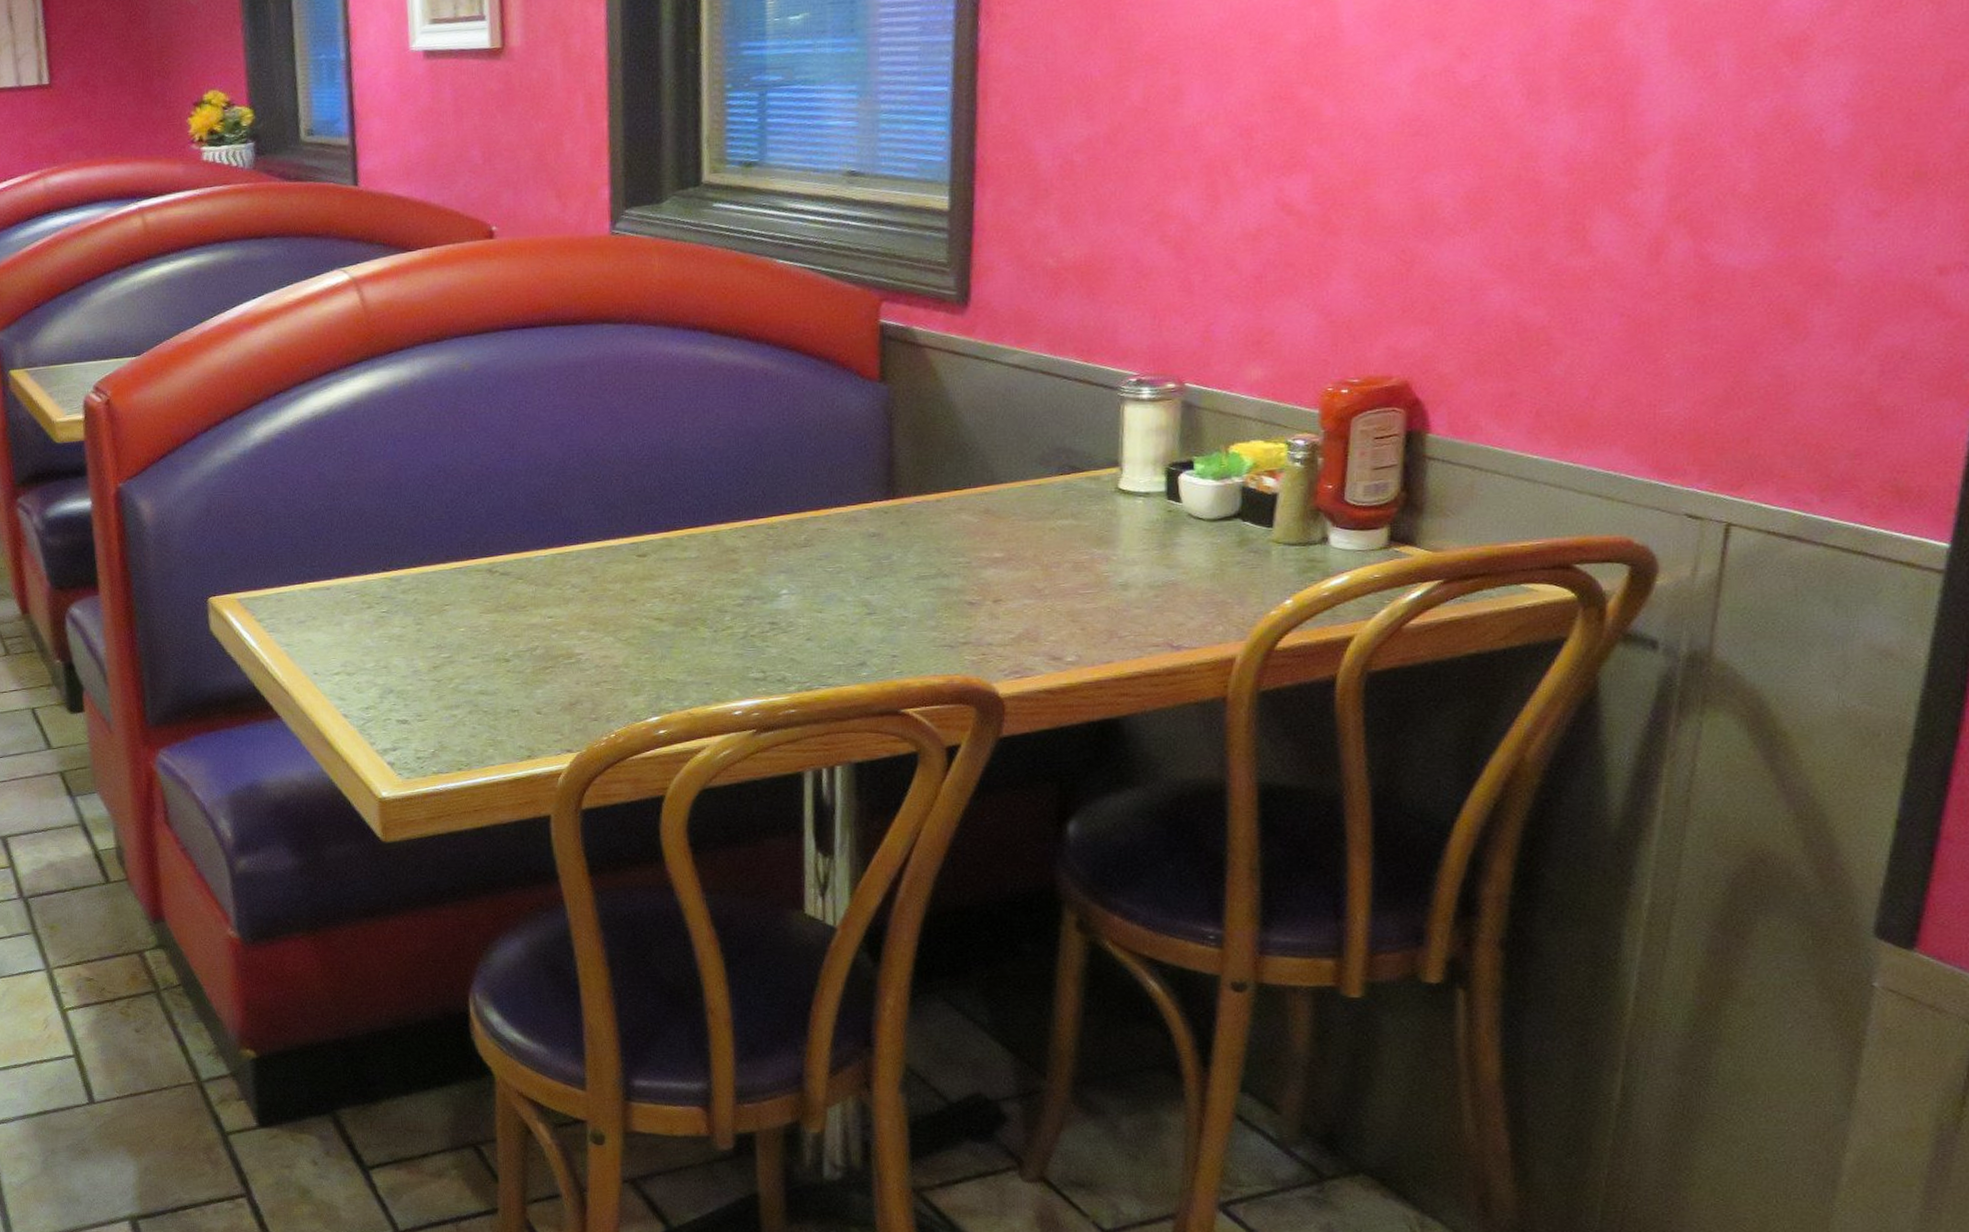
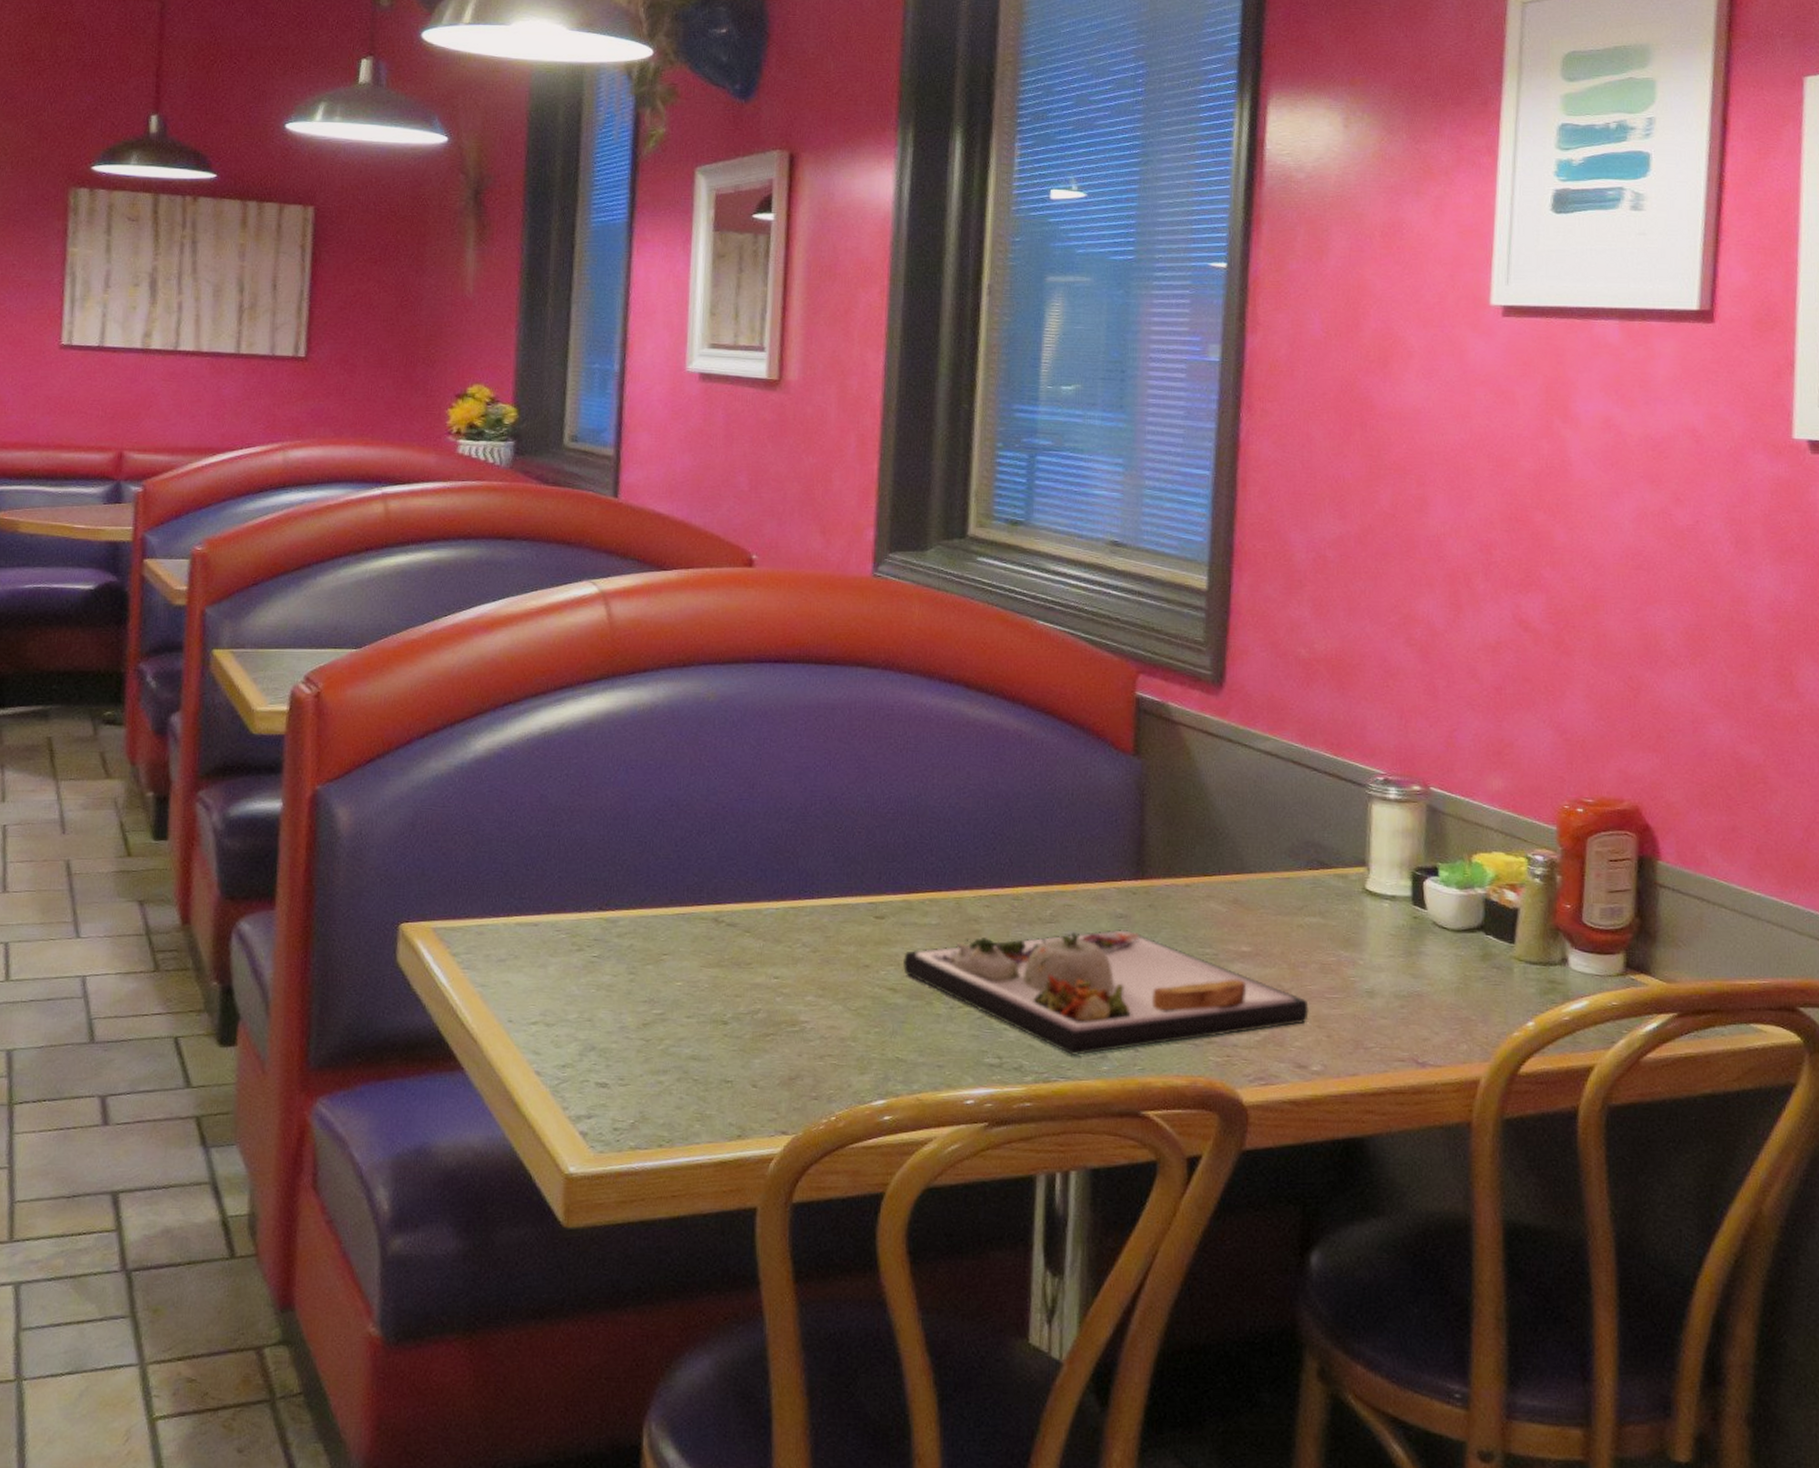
dinner plate: none [667,546,1062,666] -> present [903,928,1309,1057]

